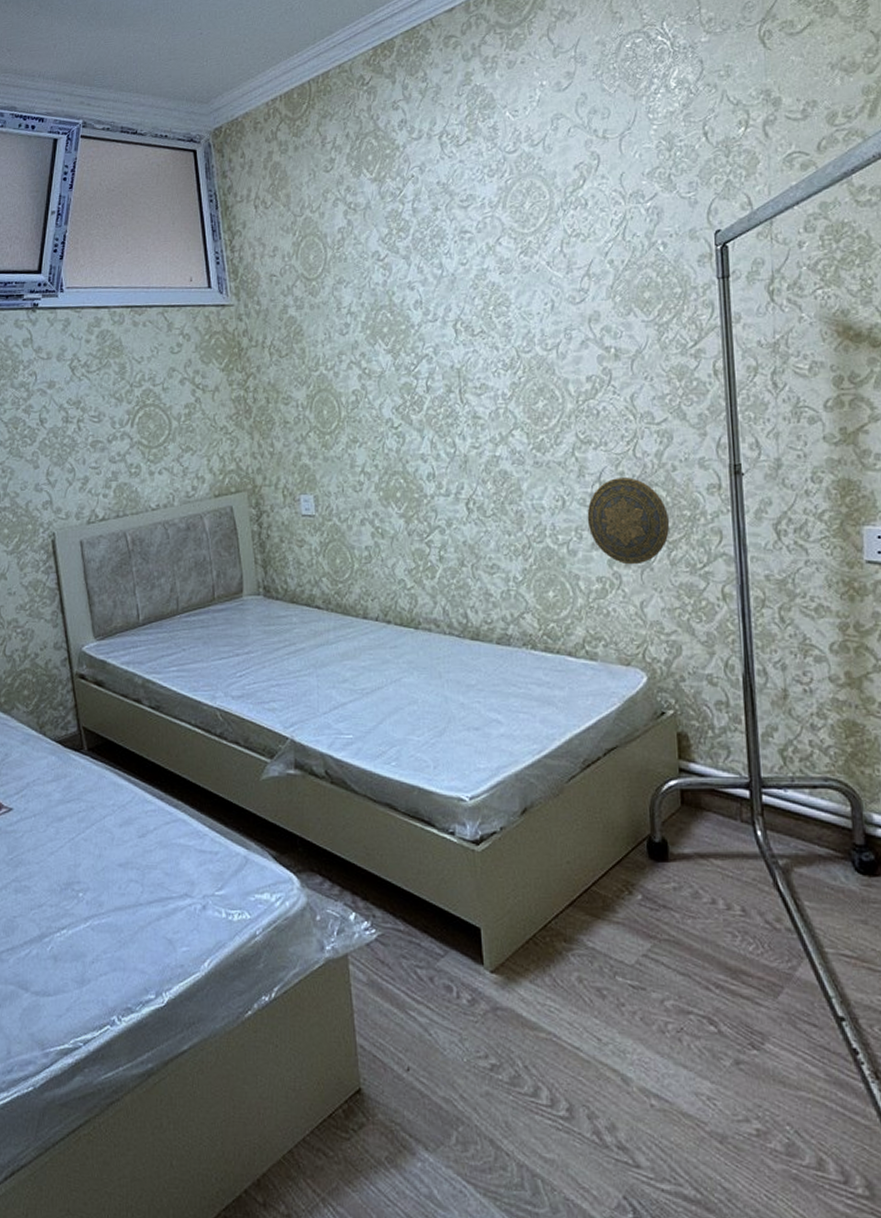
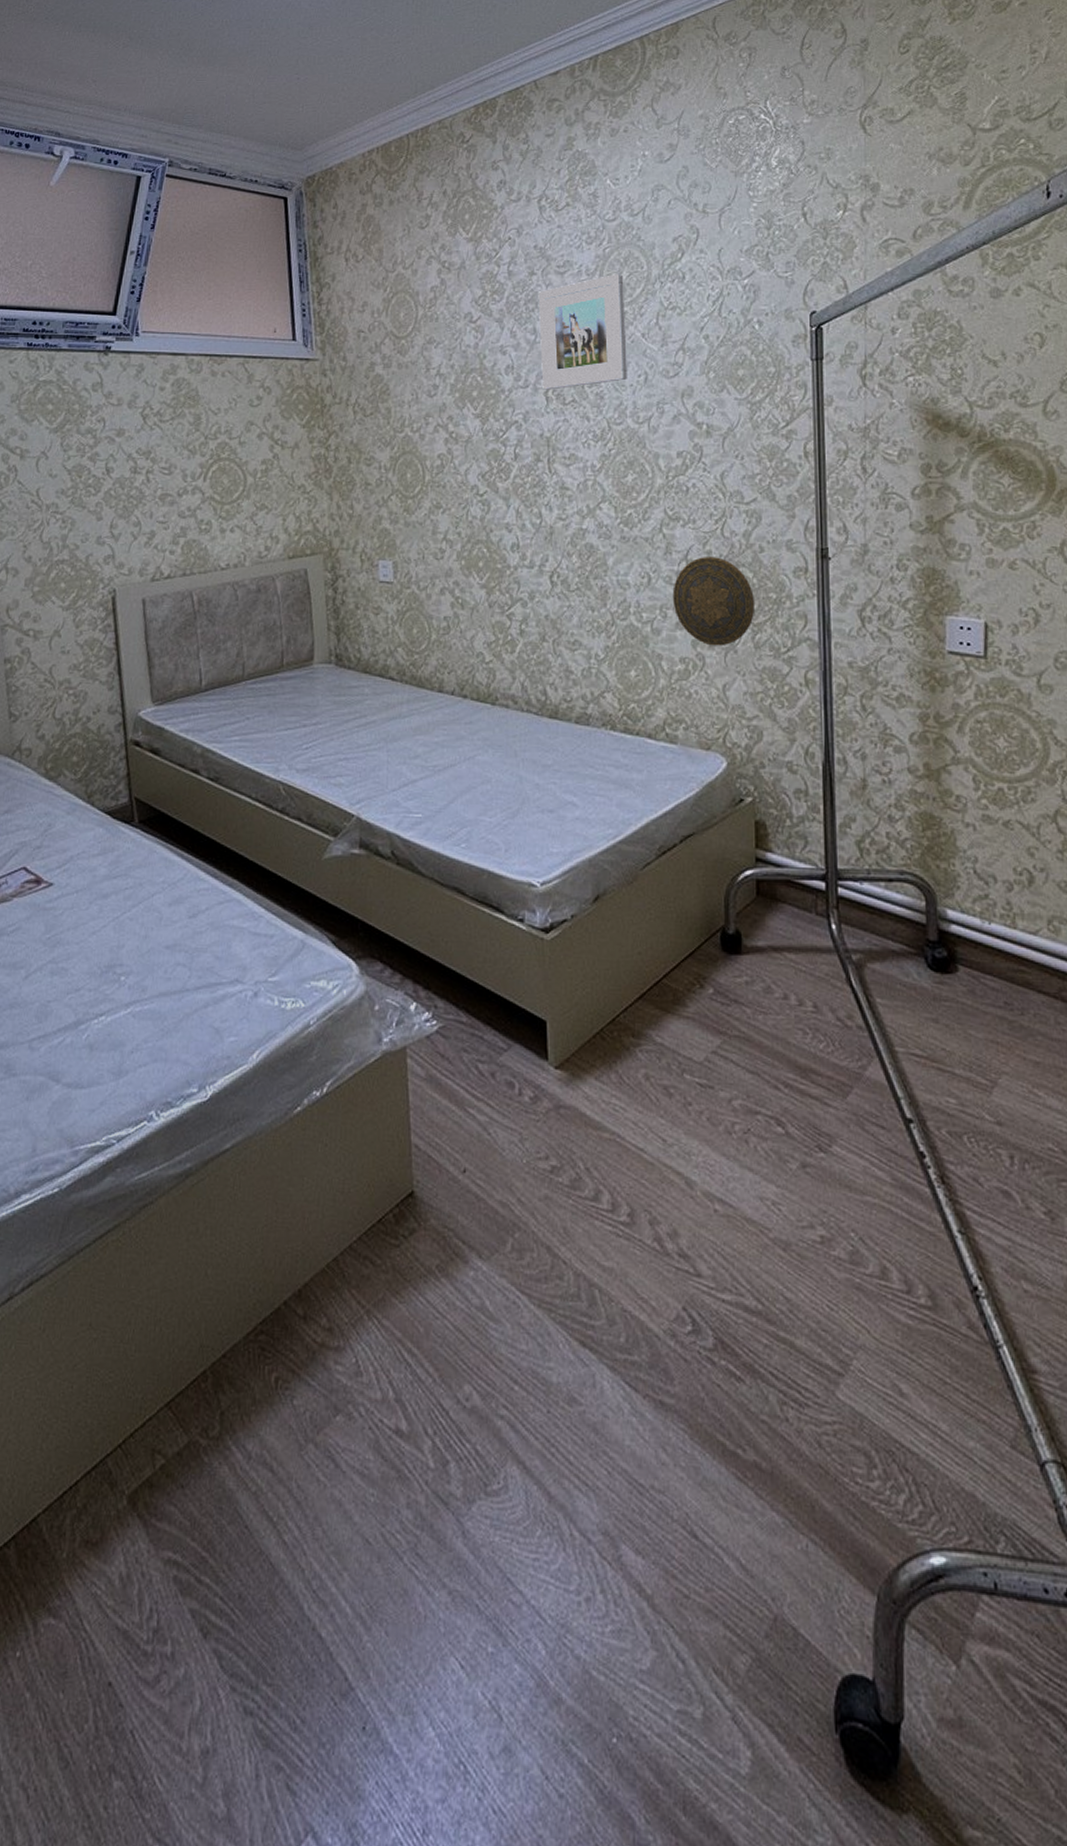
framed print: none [443,205,534,323] -> present [538,274,627,390]

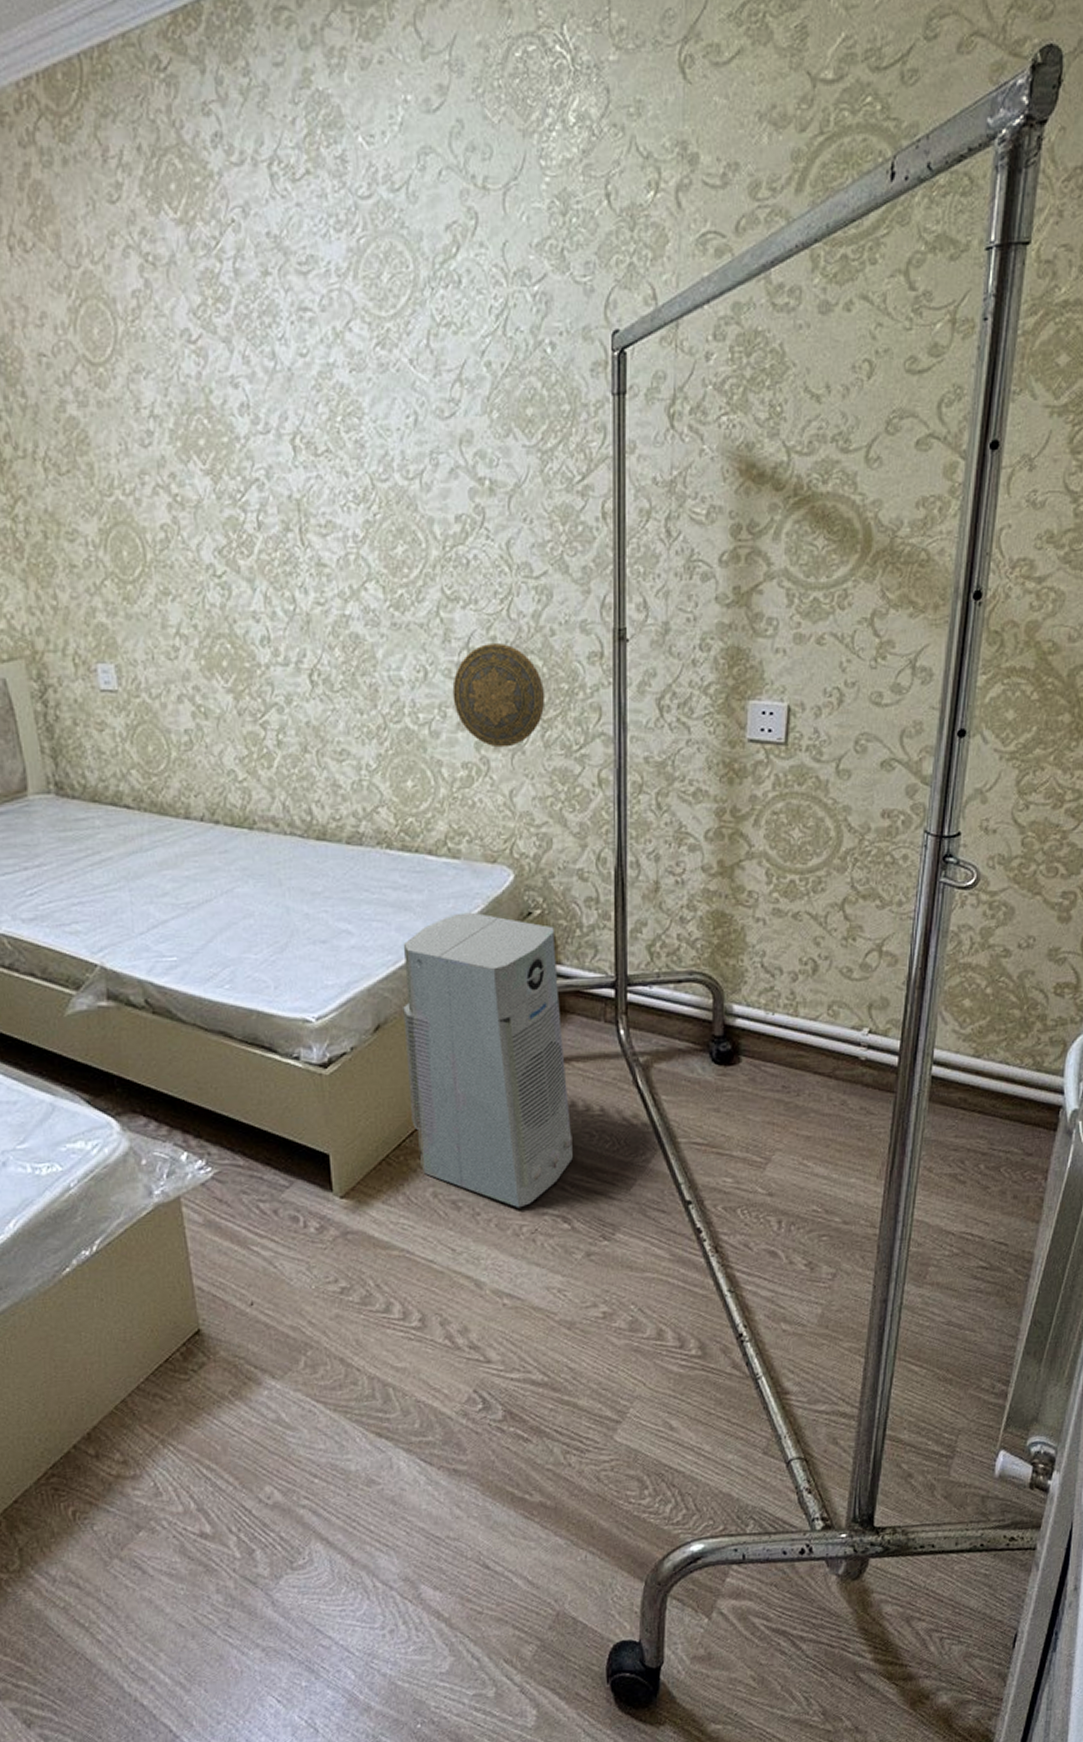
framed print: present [538,274,627,390] -> none [275,276,393,436]
air purifier: none [621,794,786,1103] -> present [403,912,573,1208]

